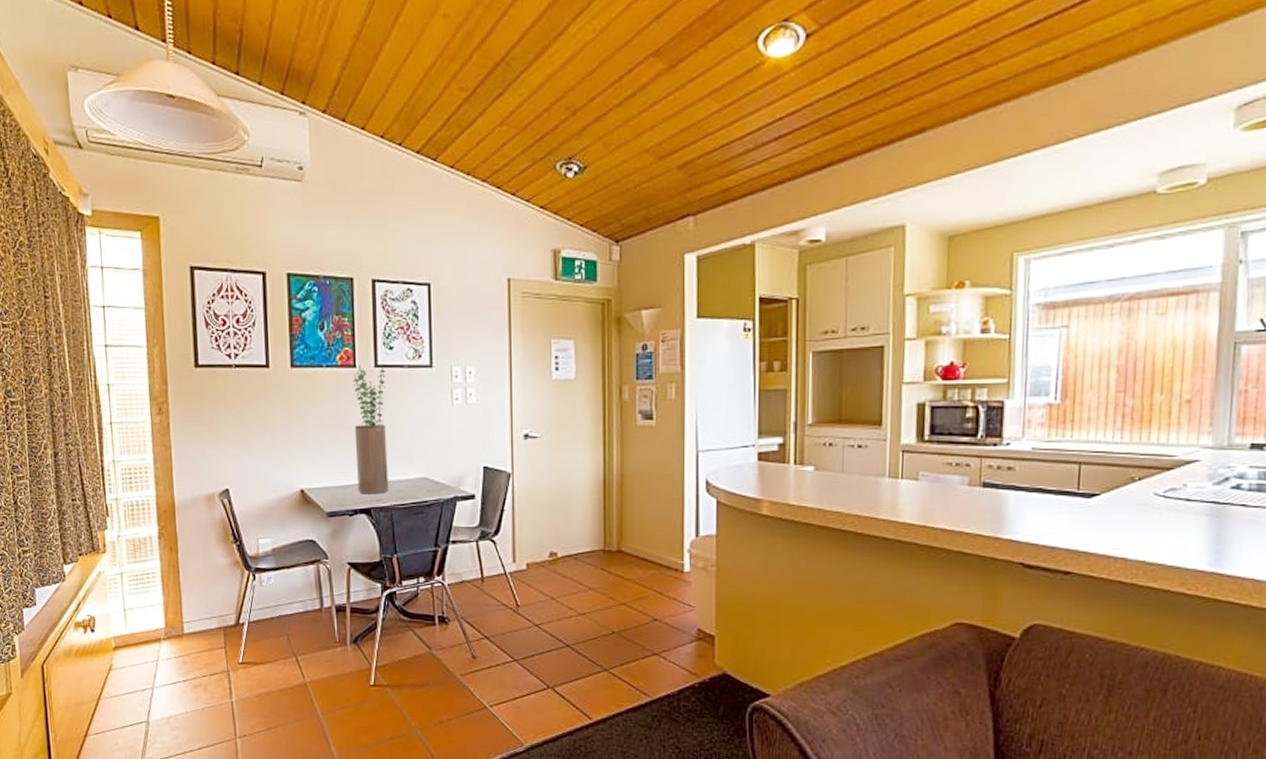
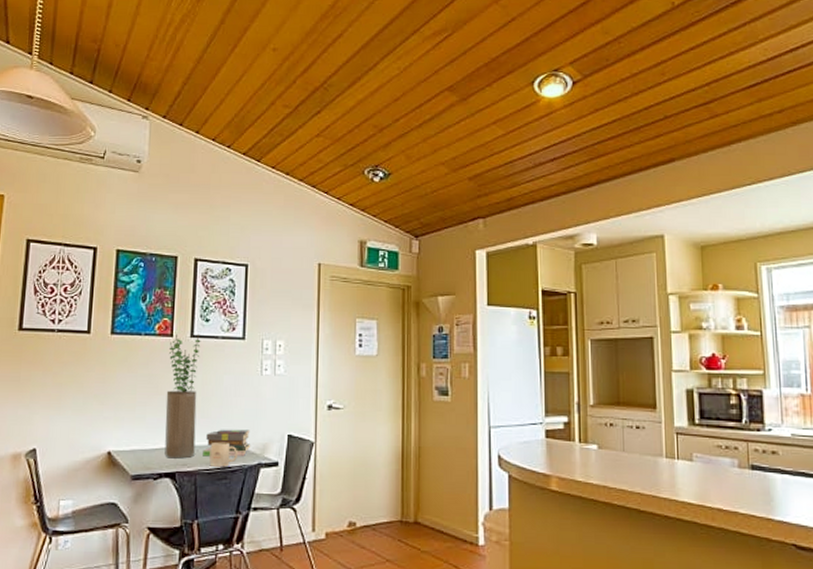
books: none [397,463,446,491] -> present [203,429,251,457]
mug: none [404,476,432,501] -> present [209,441,237,467]

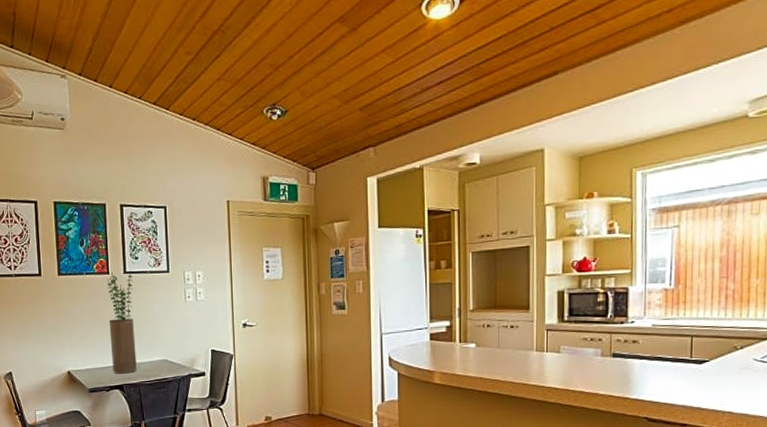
books: present [203,429,251,457] -> none [143,347,182,371]
mug: present [209,441,237,467] -> none [149,358,171,379]

